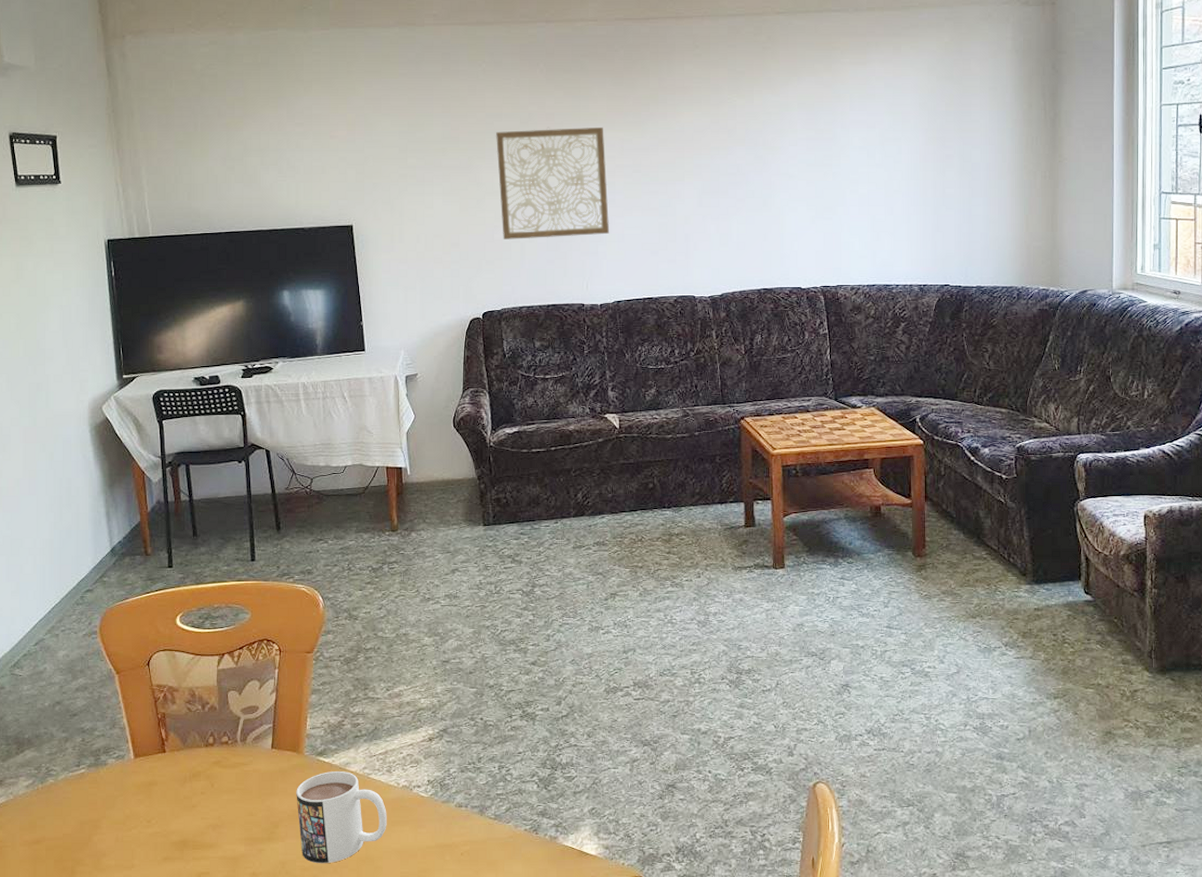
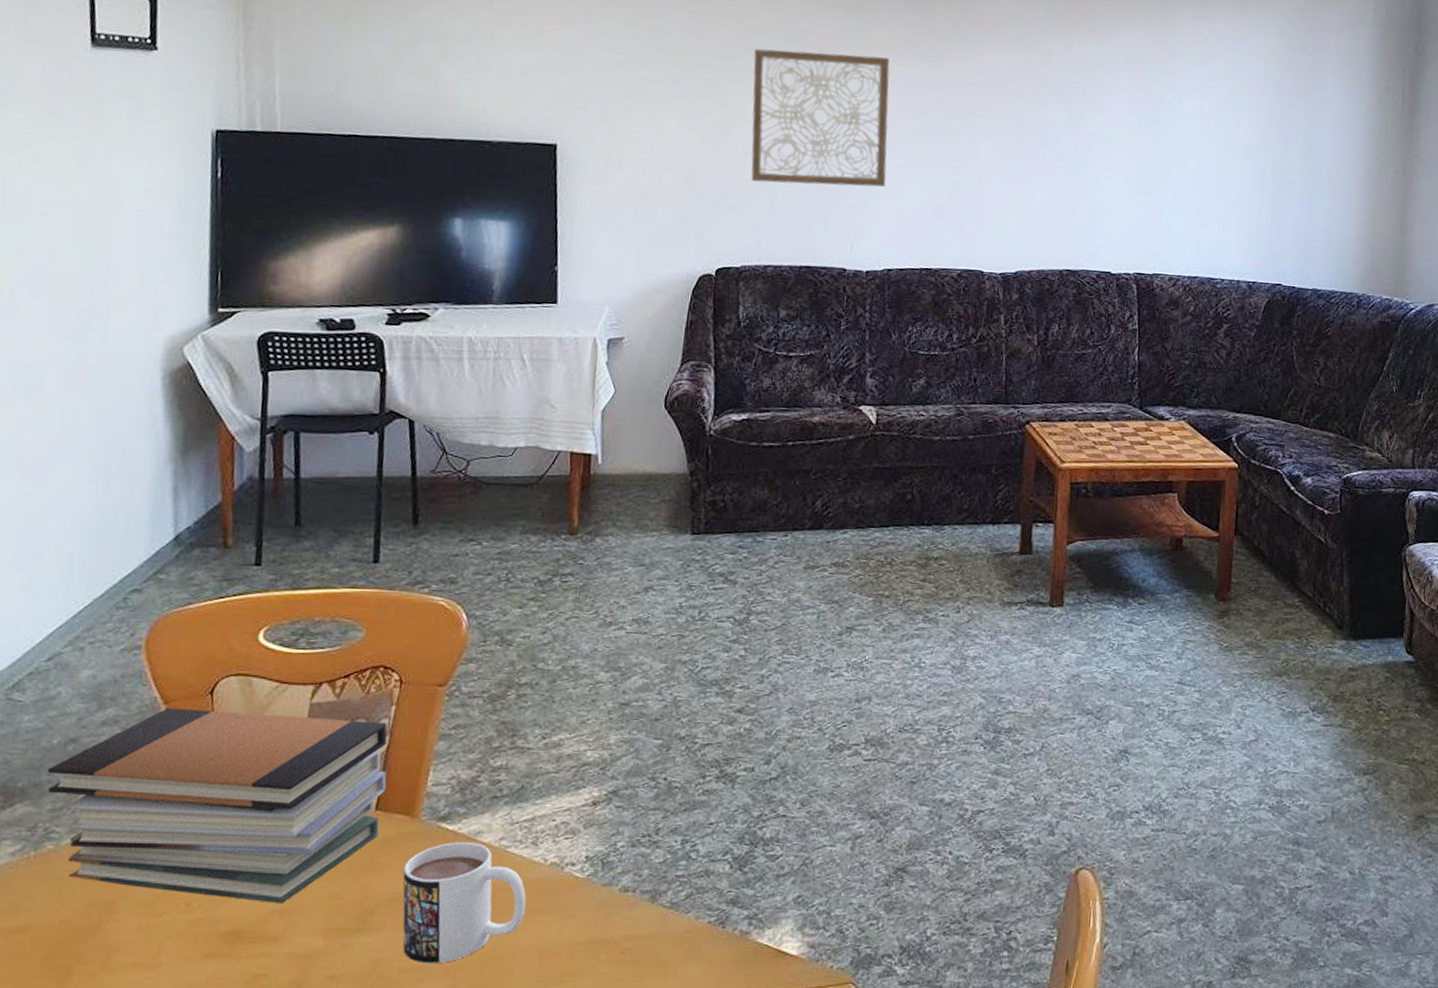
book stack: none [43,676,278,819] -> present [47,707,388,903]

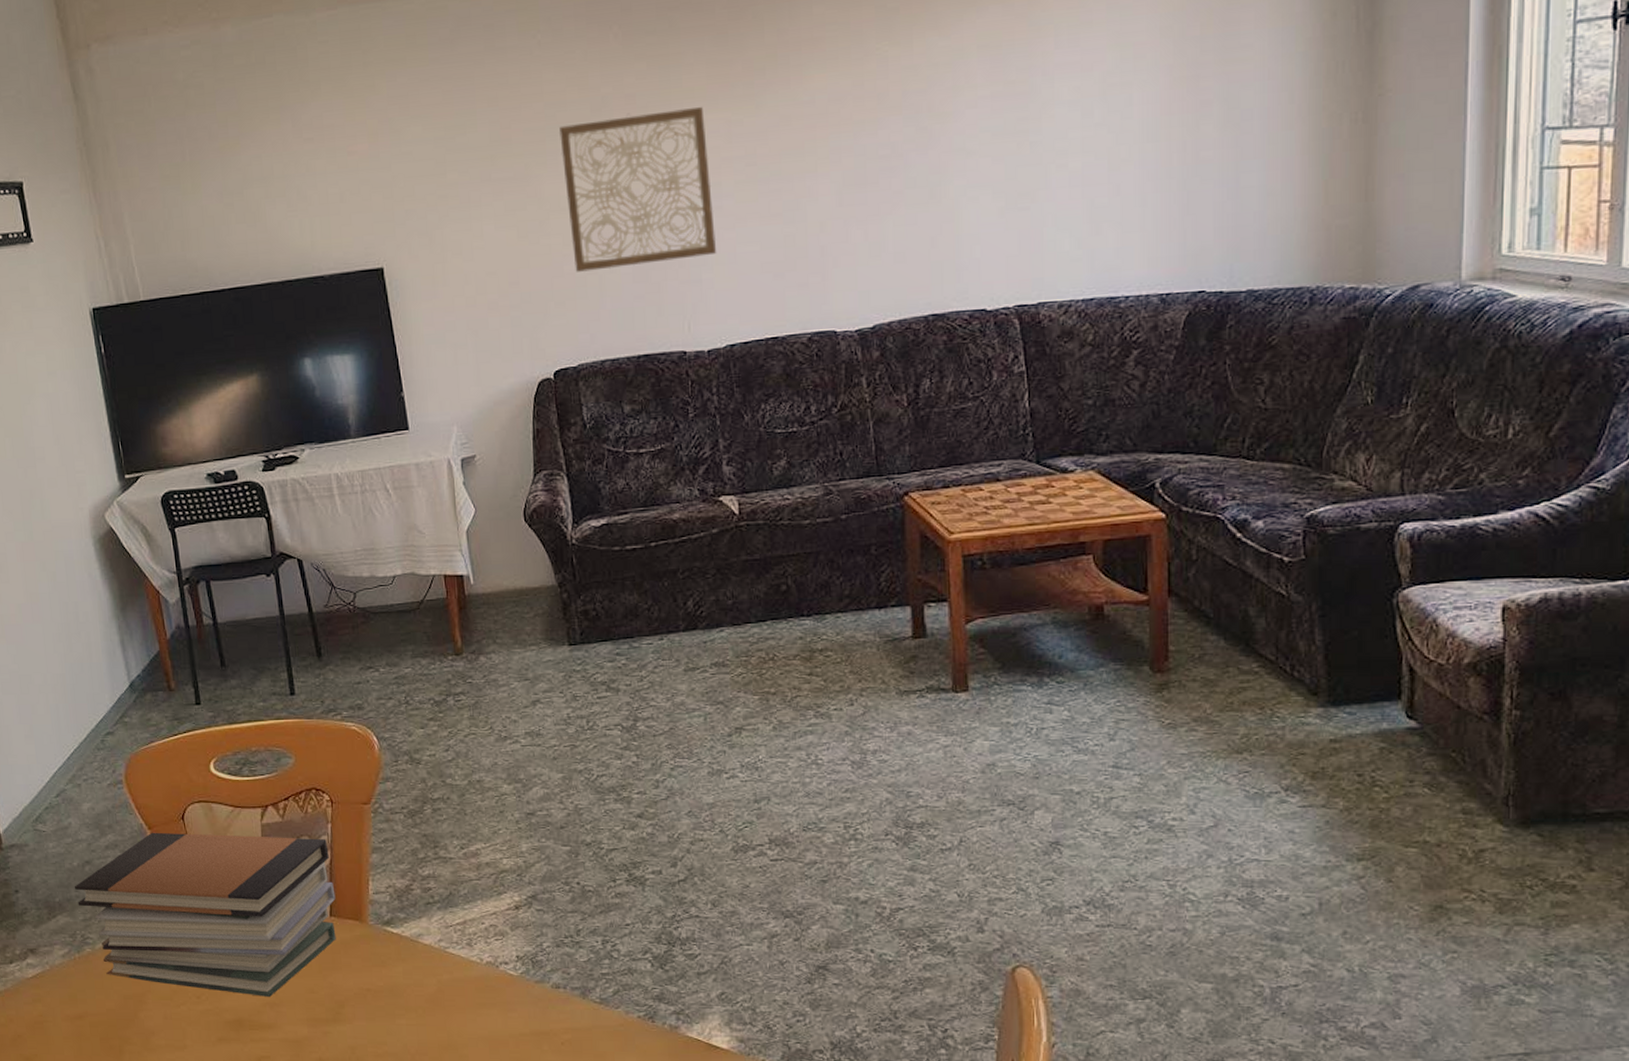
mug: present [402,842,527,964] -> none [362,944,471,1050]

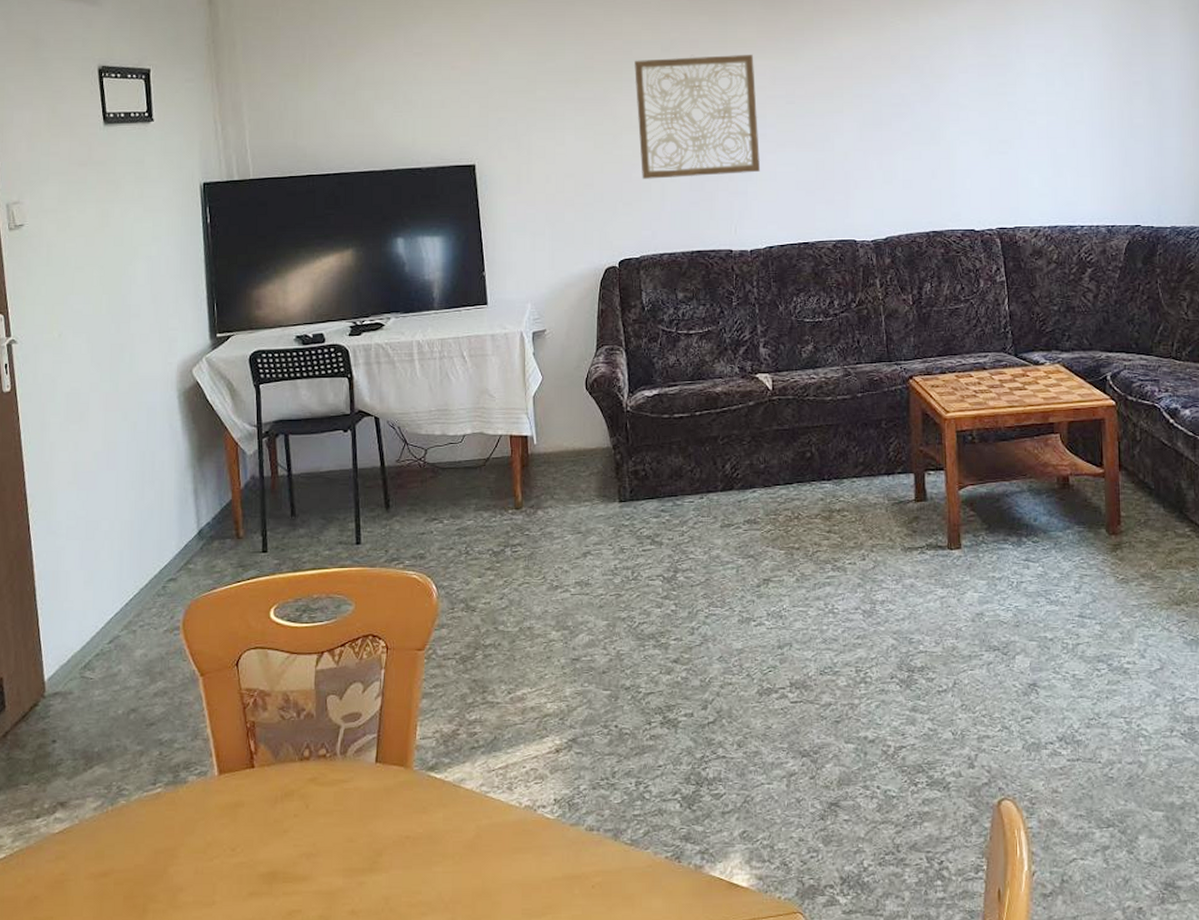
book stack: present [74,832,336,997] -> none [116,679,383,847]

